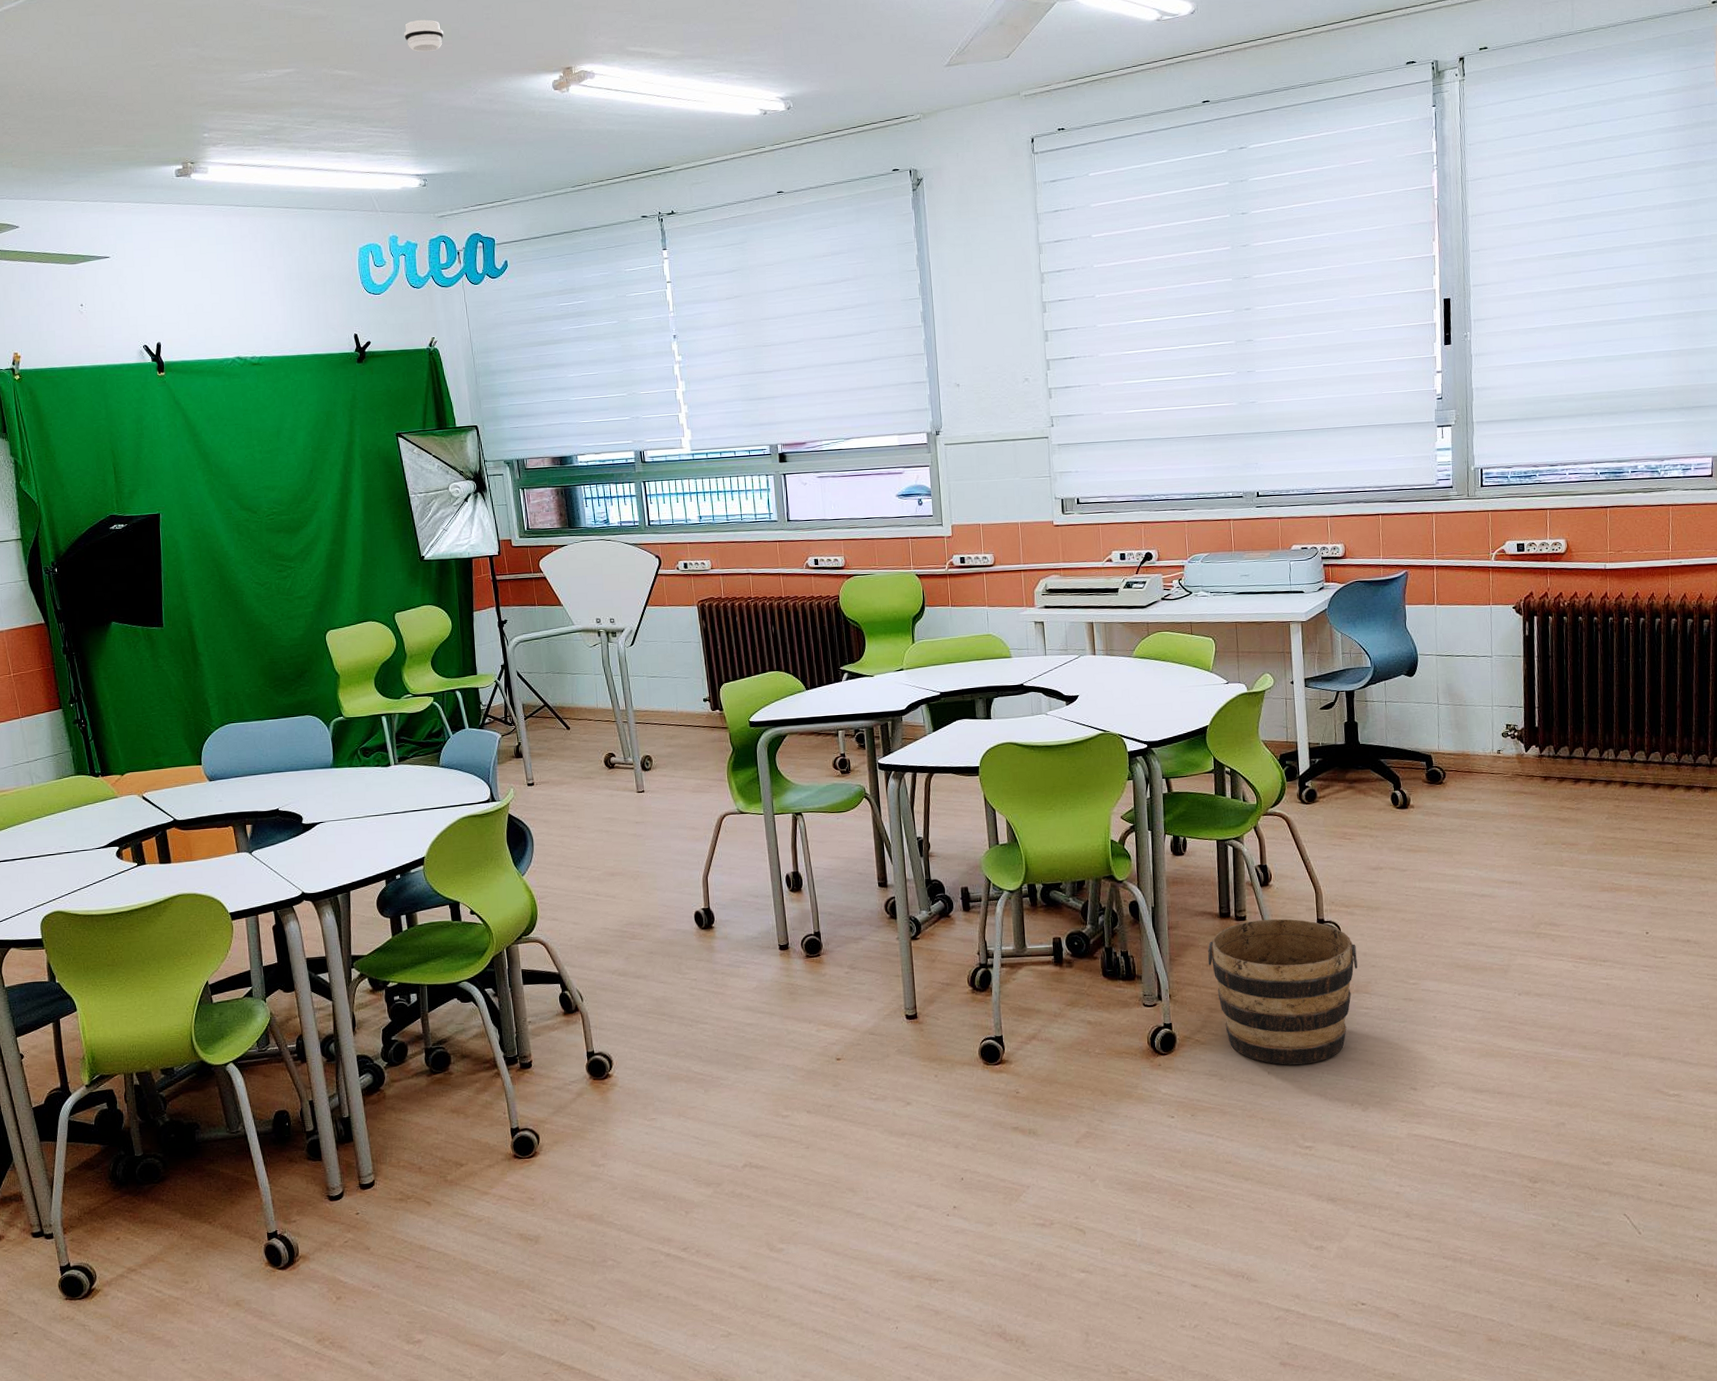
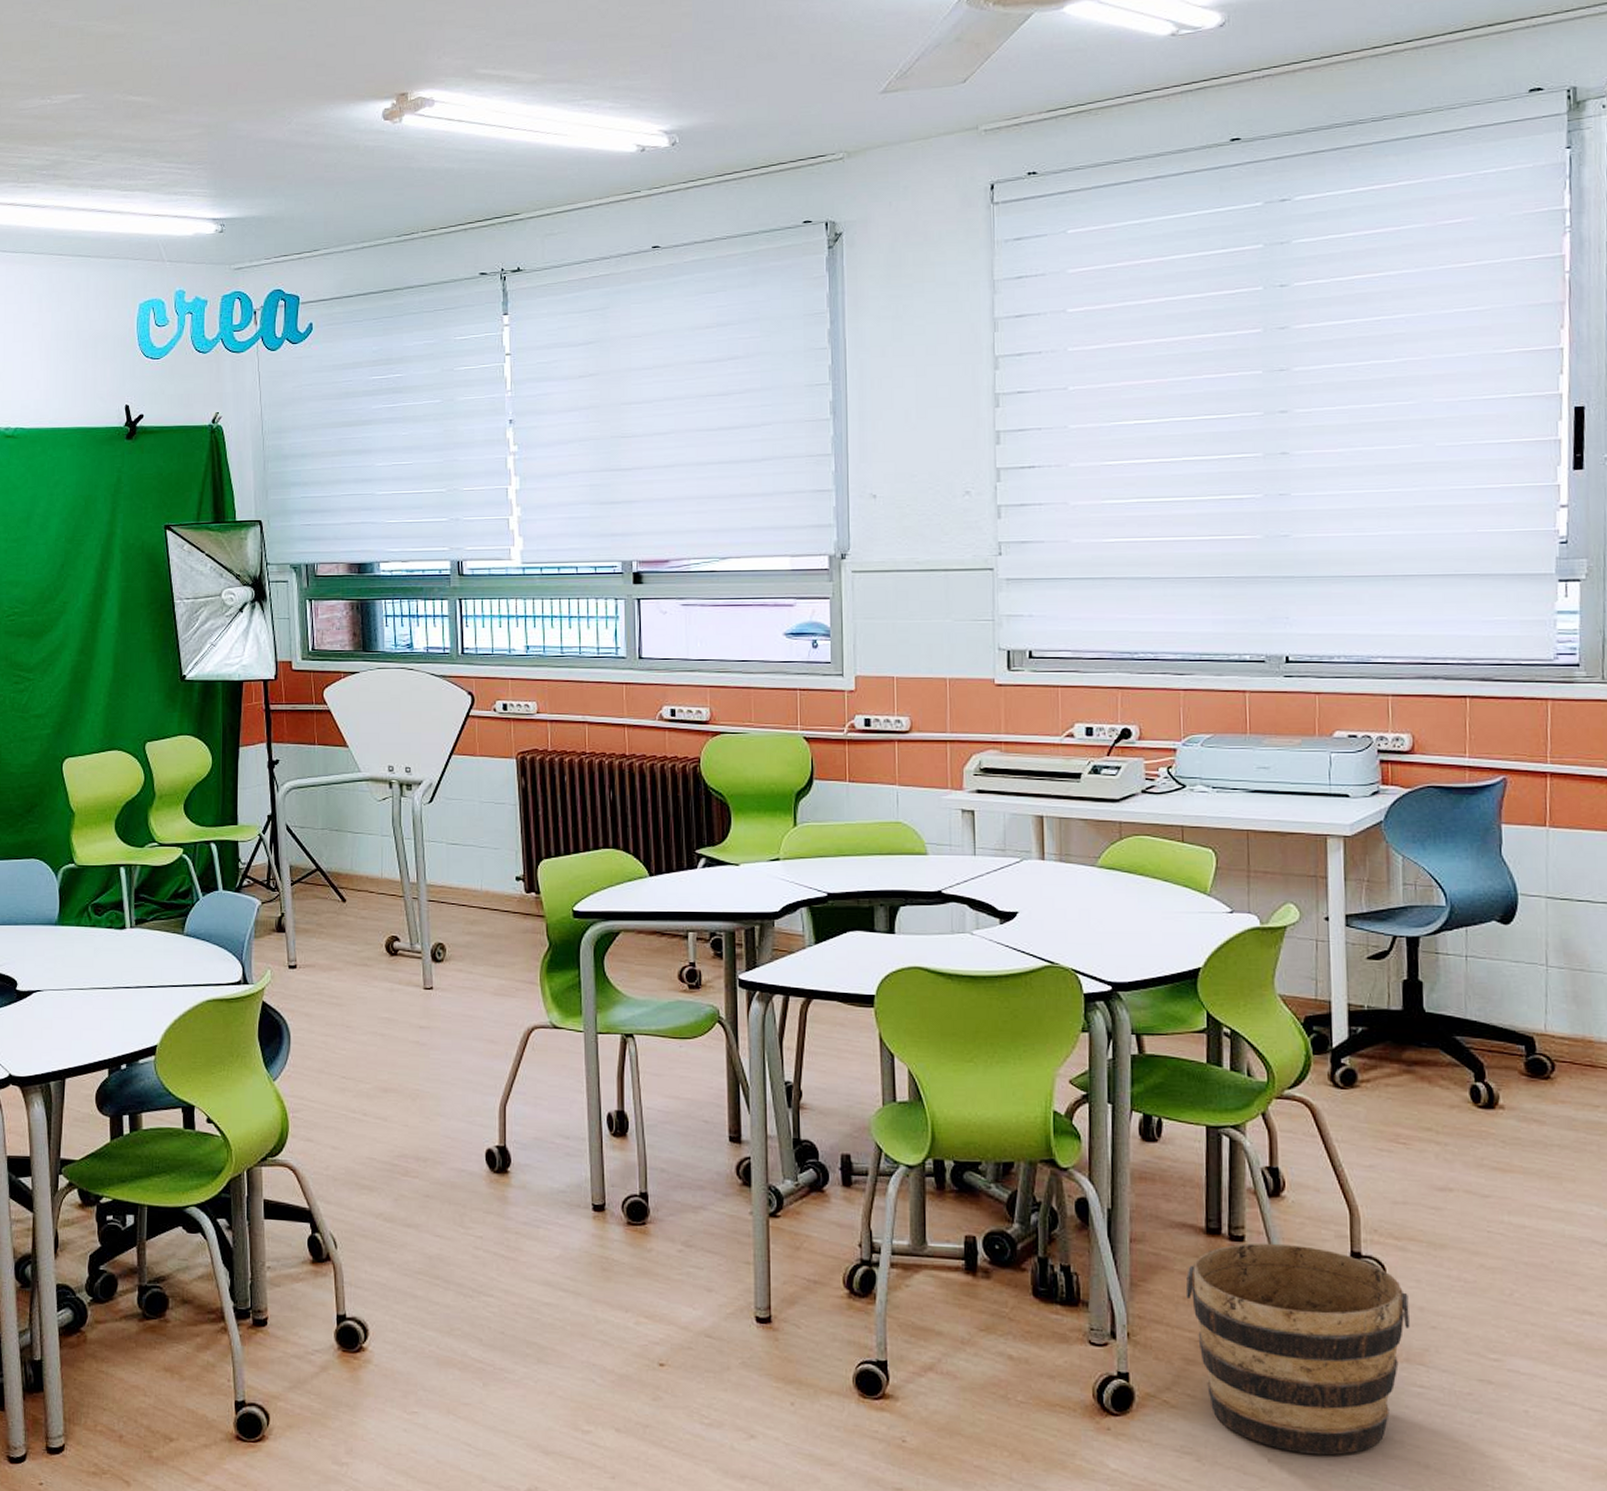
smoke detector: present [404,19,444,52] -> none [212,37,257,76]

